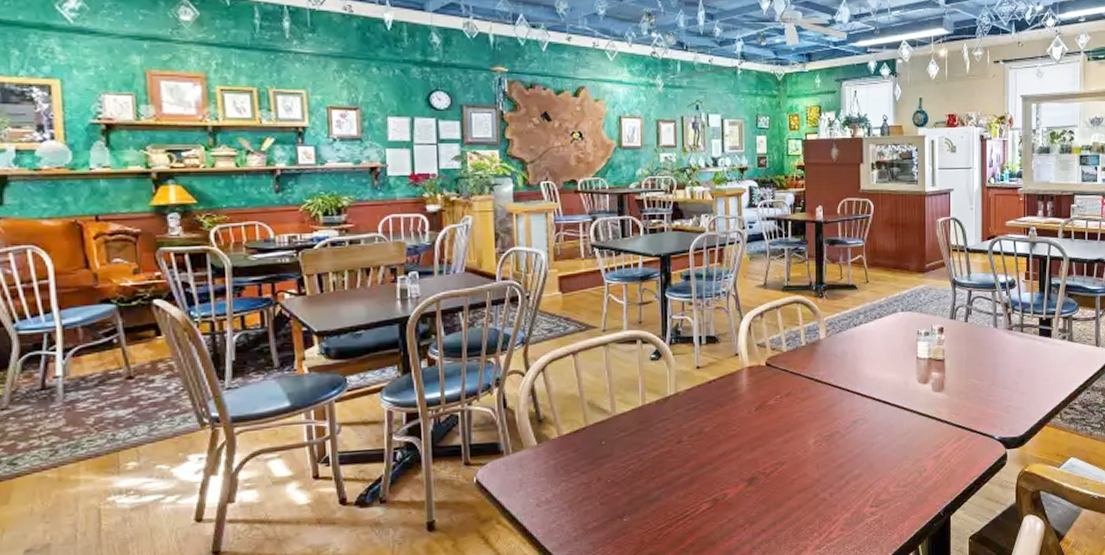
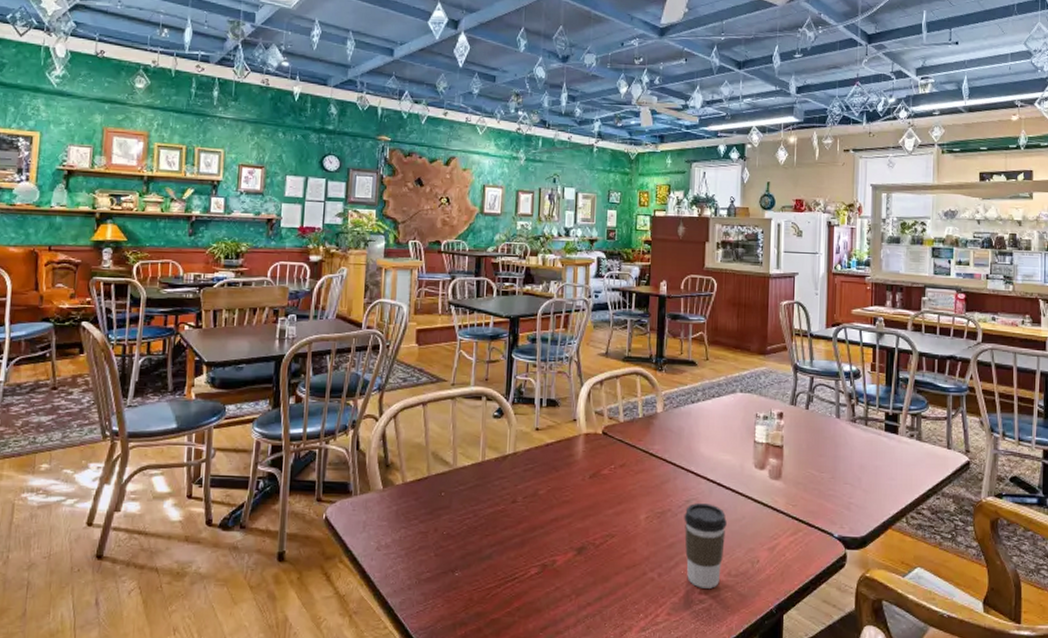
coffee cup: none [852,421,894,502] -> present [684,503,727,589]

